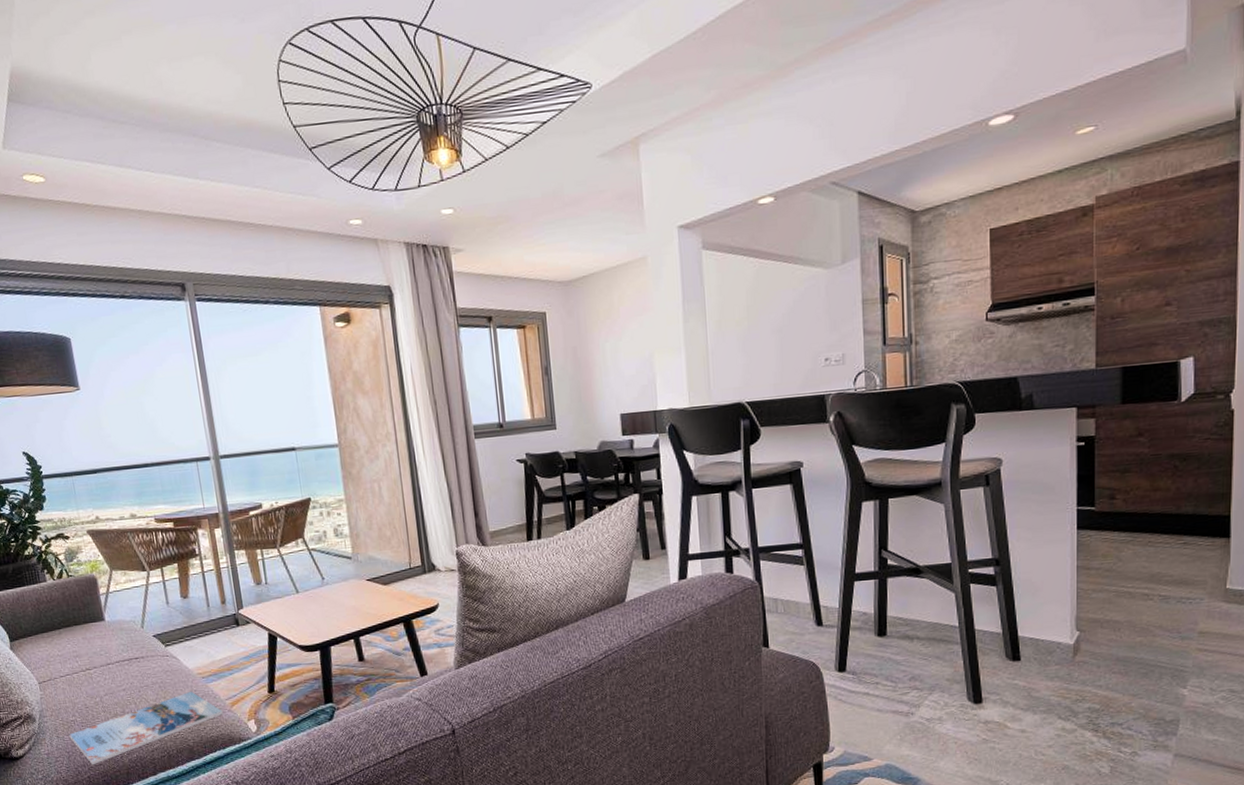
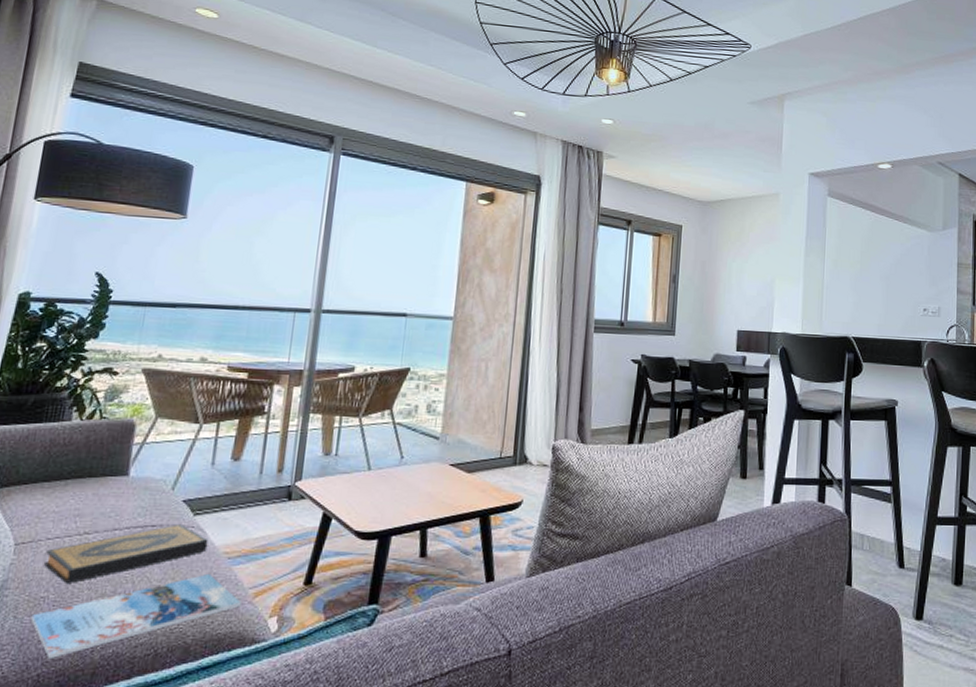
hardback book: none [62,655,184,709] -> present [43,524,209,583]

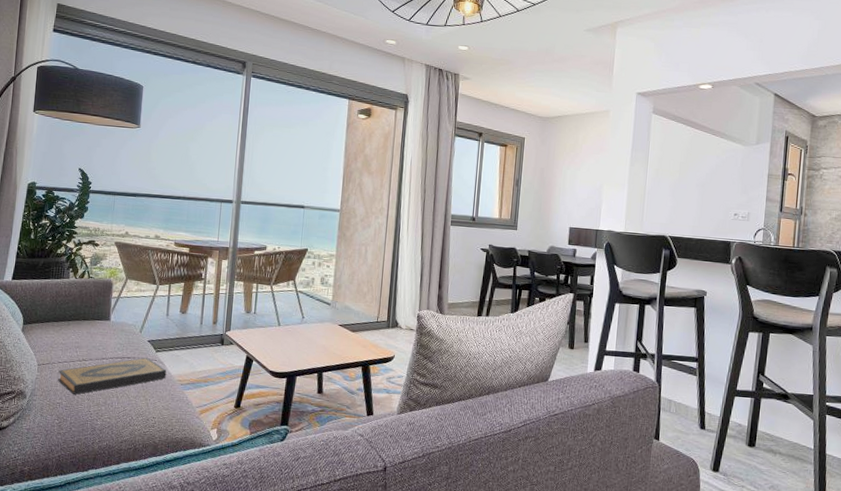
magazine: present [30,573,241,660] -> none [52,394,191,446]

